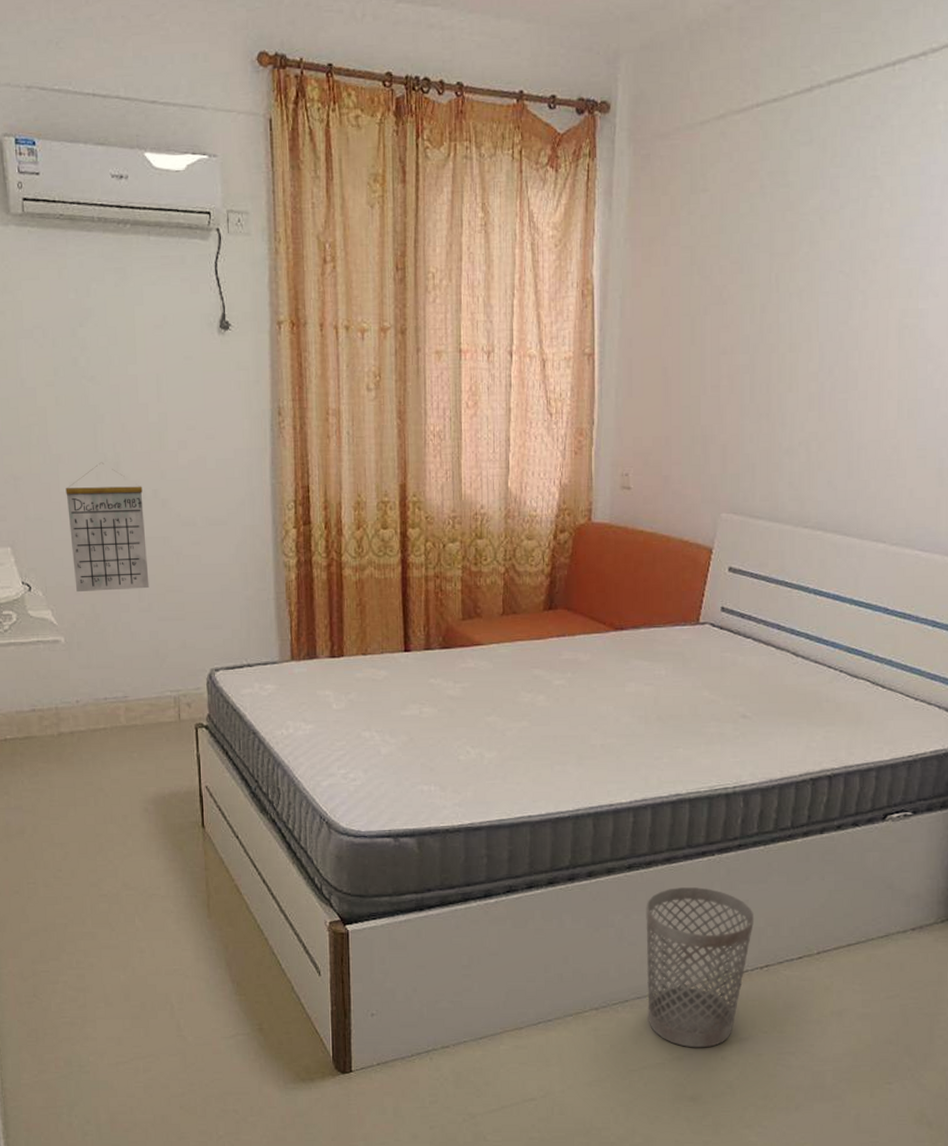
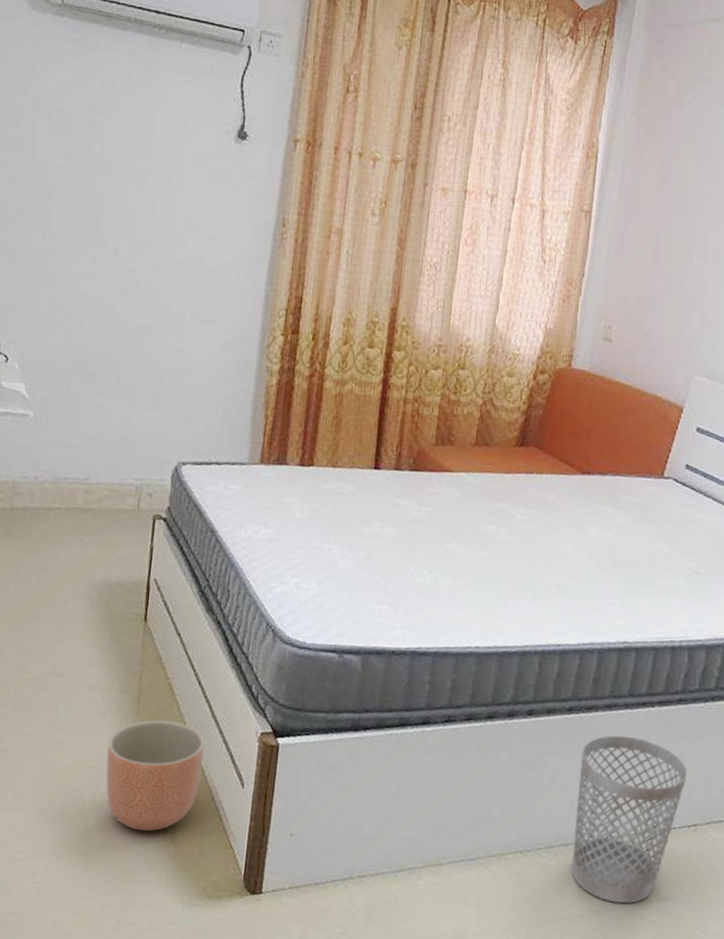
calendar: present [65,462,149,593] -> none [53,247,137,375]
planter: none [186,920,278,1026] -> present [106,720,205,832]

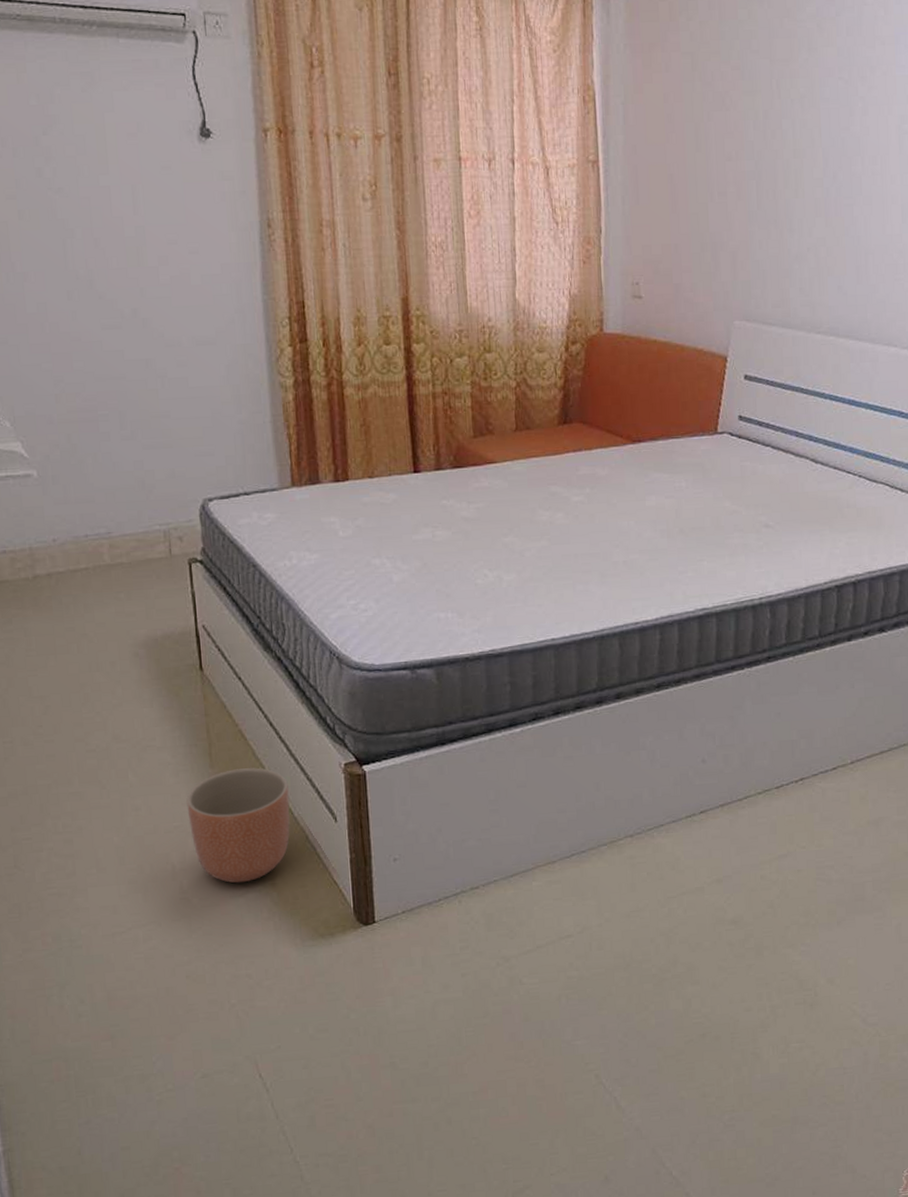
wastebasket: present [571,735,688,904] -> none [677,702,787,869]

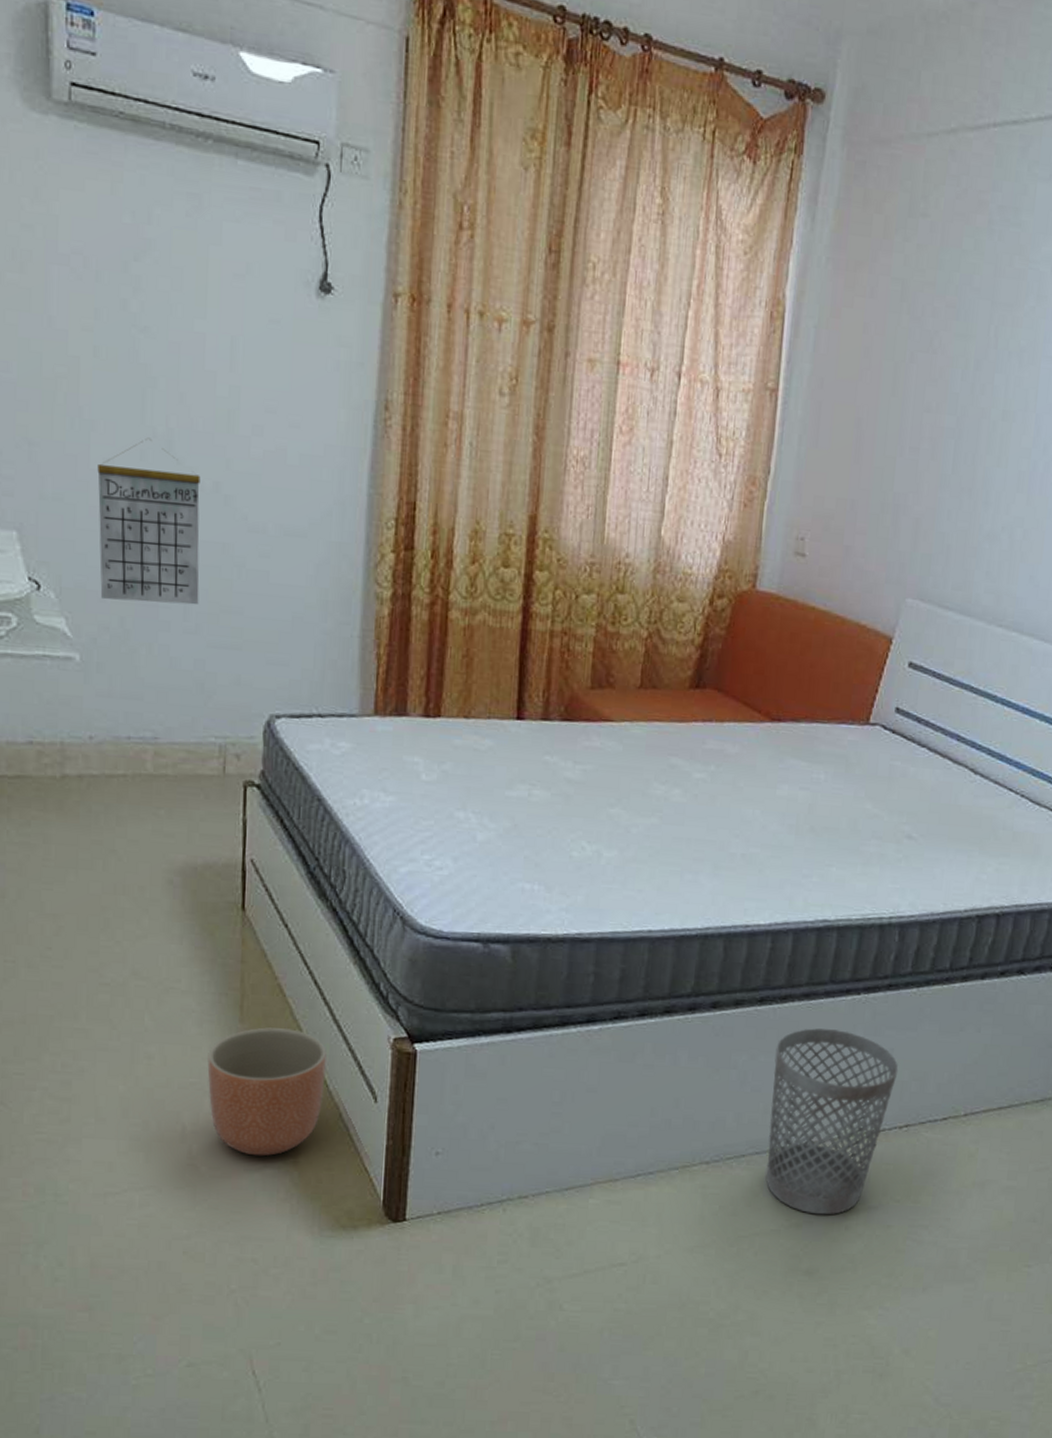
calendar: none [33,280,132,422] -> present [97,437,201,605]
wastebasket: none [677,702,787,869] -> present [766,1028,899,1215]

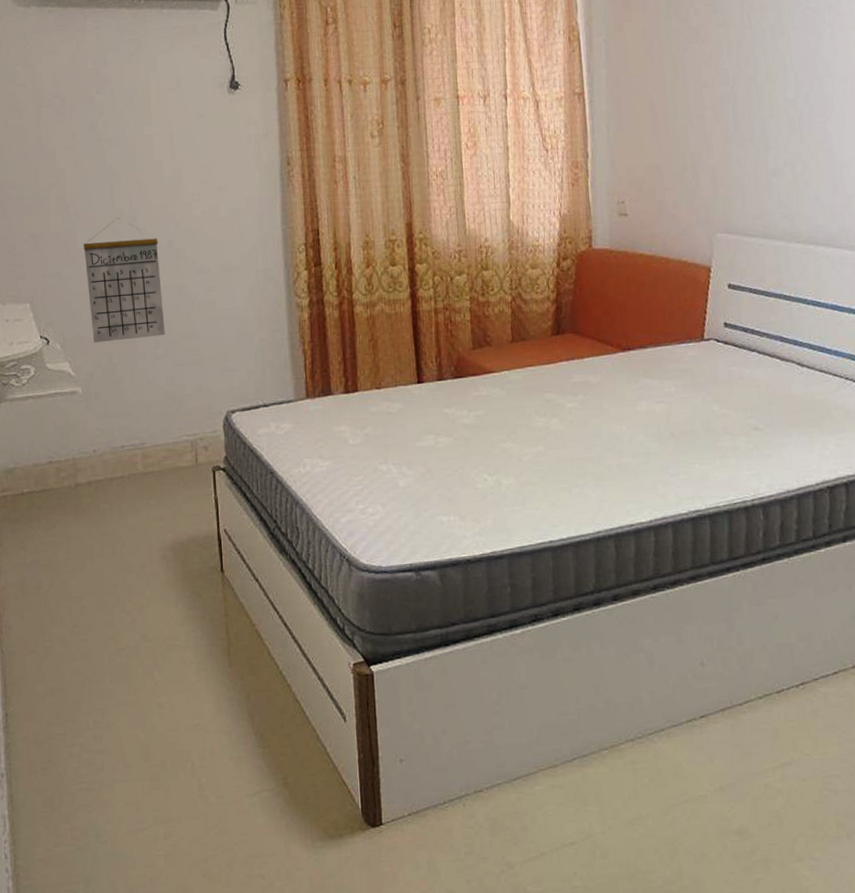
planter: present [207,1027,327,1157] -> none [206,667,302,782]
wastebasket: present [766,1028,899,1215] -> none [674,604,786,777]

